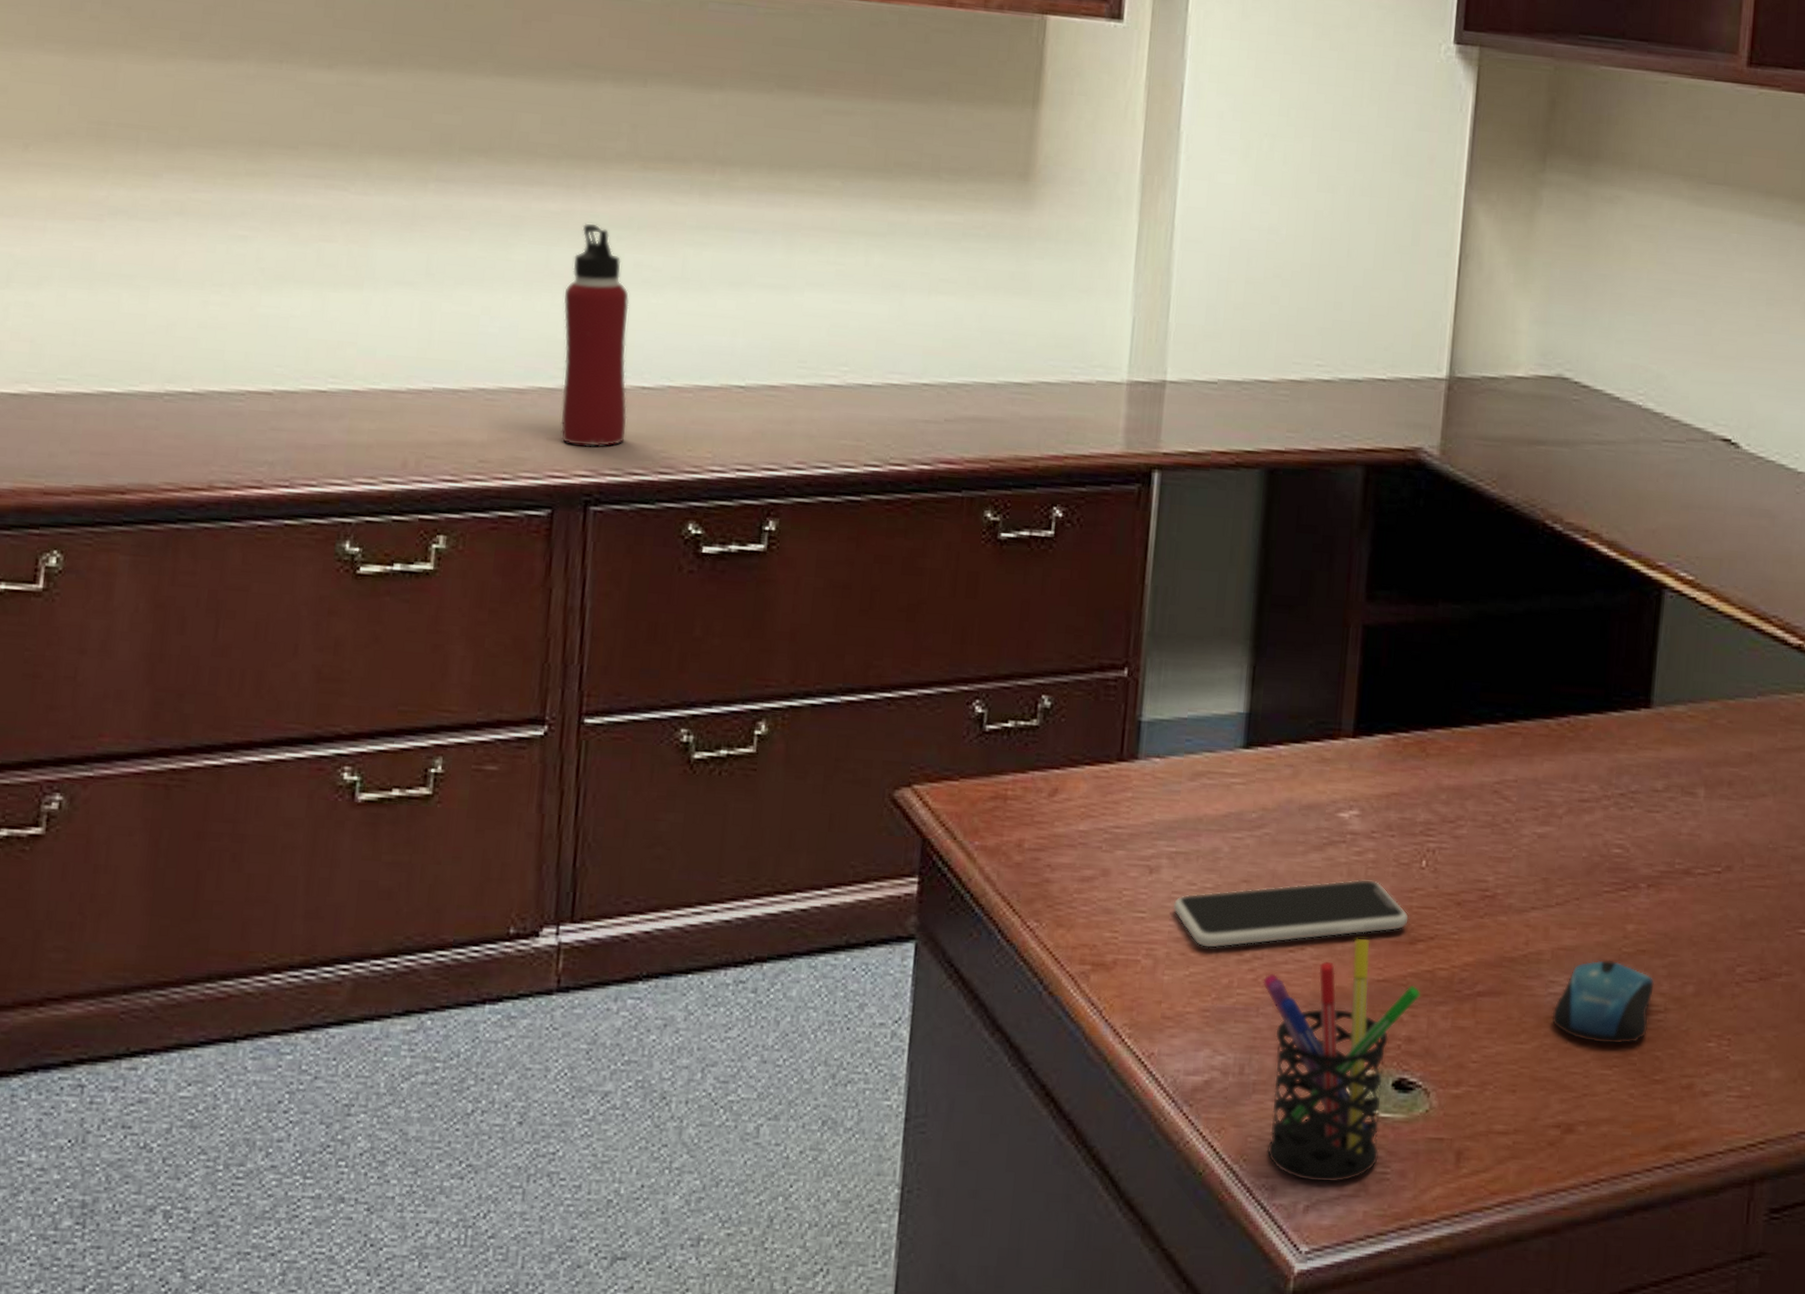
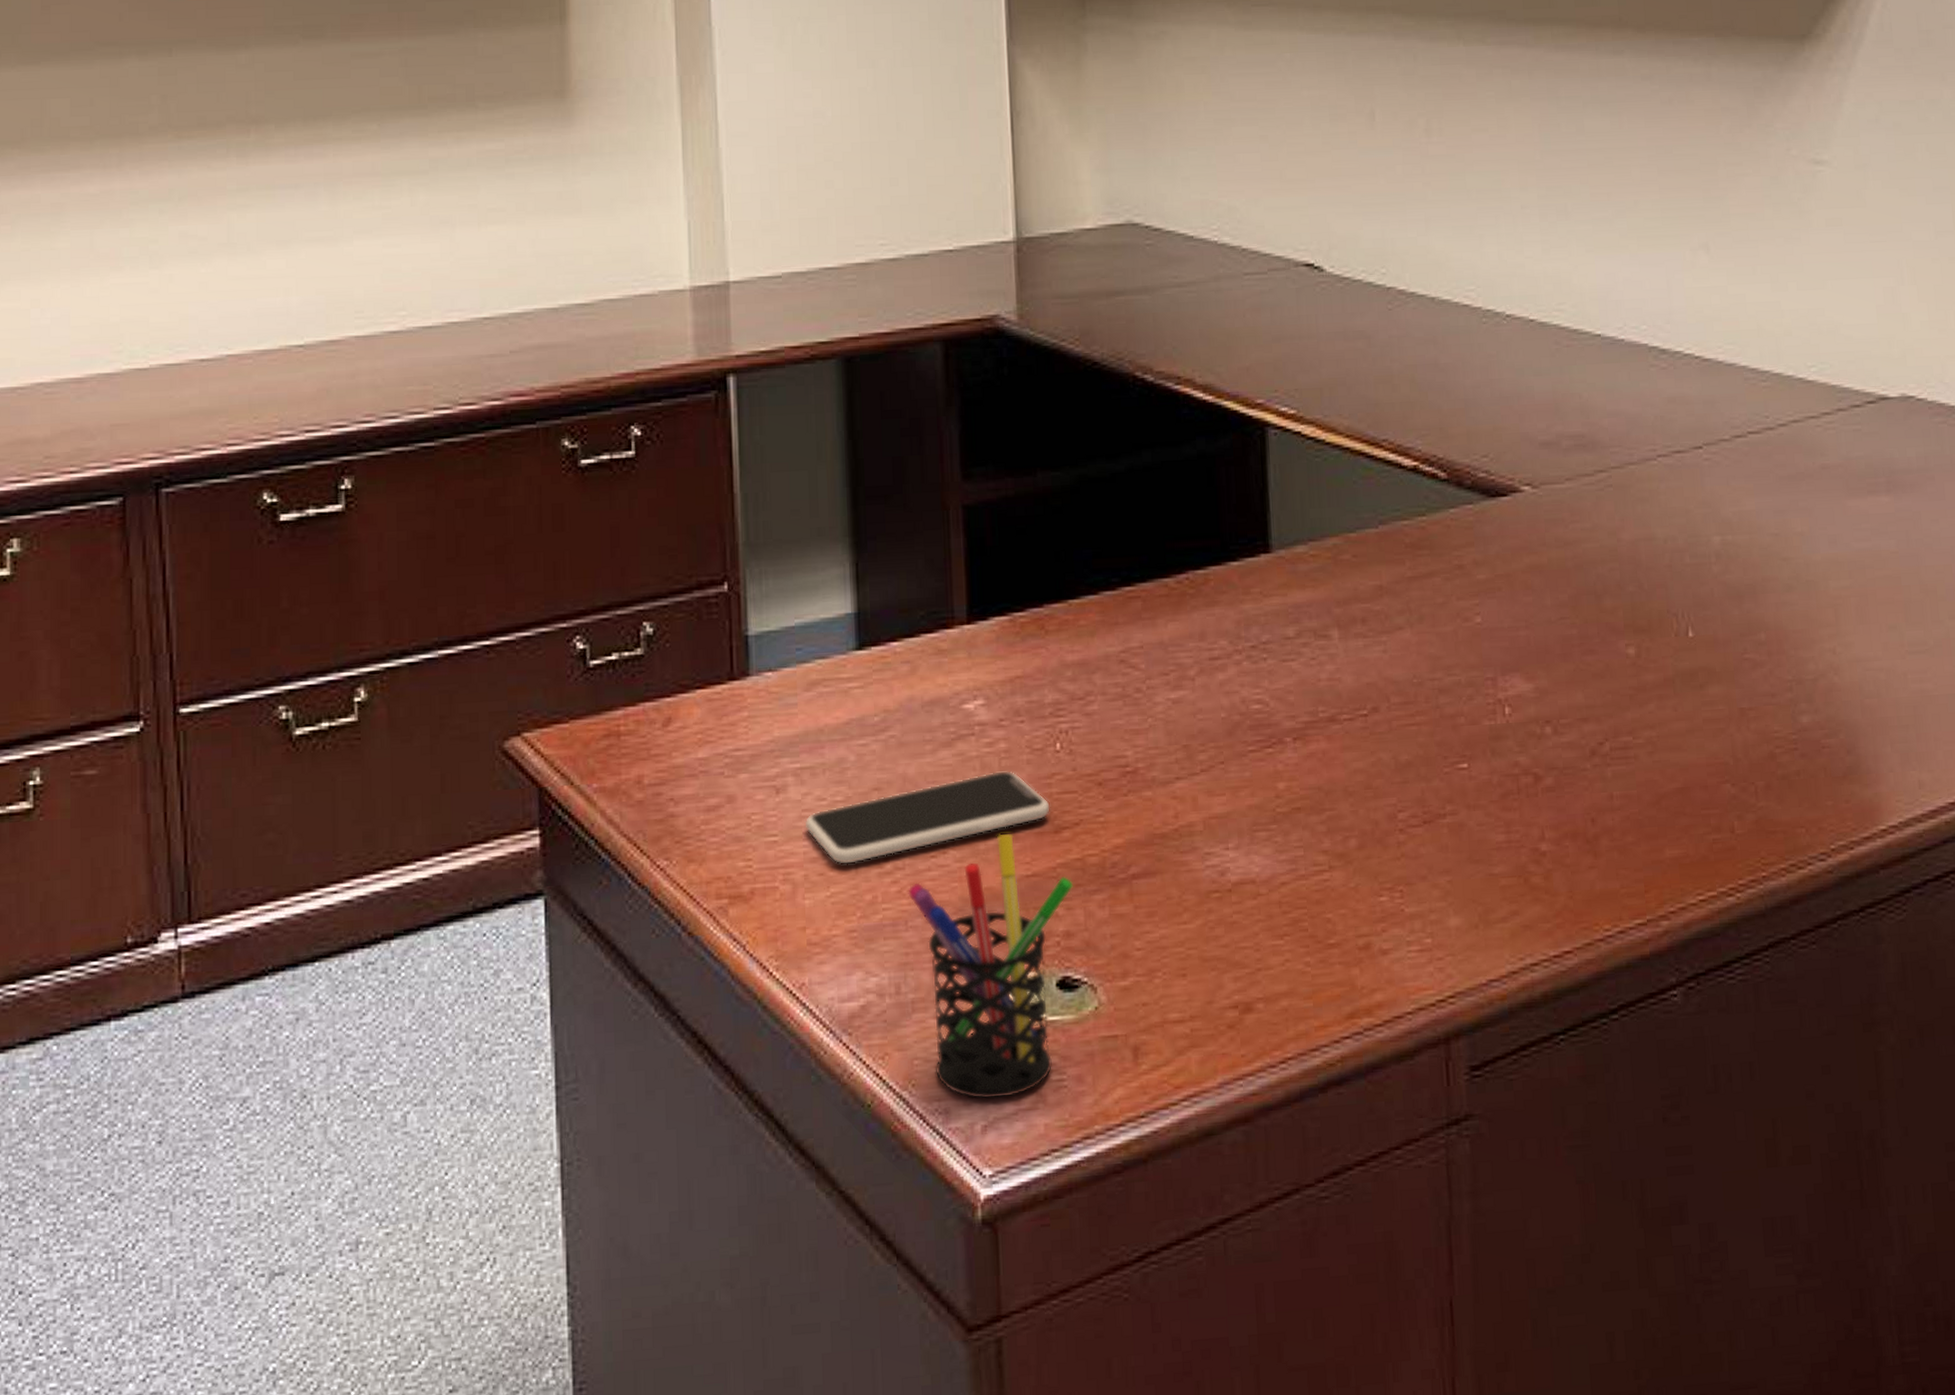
water bottle: present [560,223,629,447] -> none [112,200,189,428]
computer mouse: present [1552,960,1654,1044] -> none [1212,823,1315,913]

